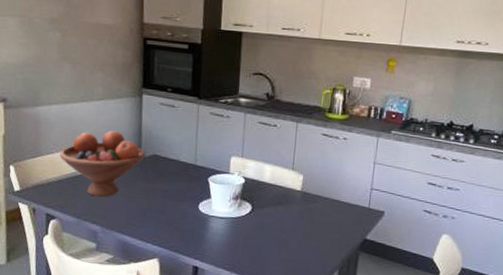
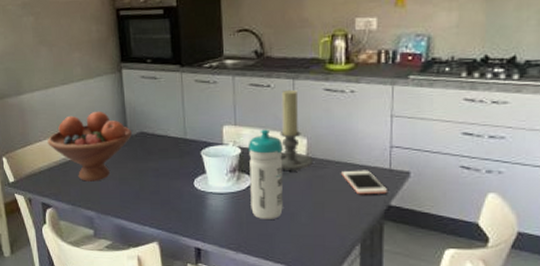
water bottle: none [248,163,282,244] -> present [248,129,283,219]
candle holder: none [278,130,307,203] -> present [279,89,313,172]
cell phone: none [329,206,365,229] -> present [341,170,387,195]

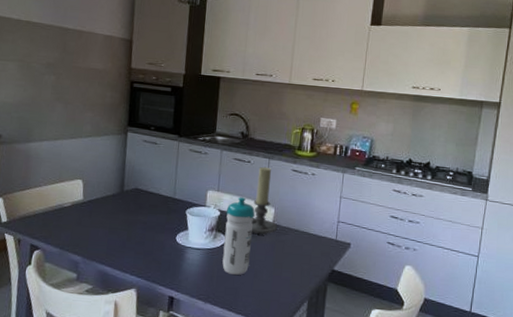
fruit bowl: present [47,111,133,182] -> none [47,165,129,229]
cell phone: present [341,170,387,195] -> none [299,238,332,260]

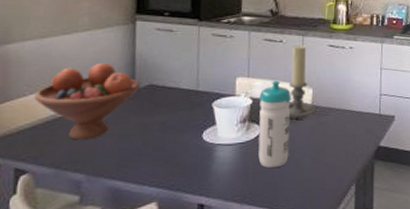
fruit bowl: none [47,165,129,229] -> present [34,62,141,140]

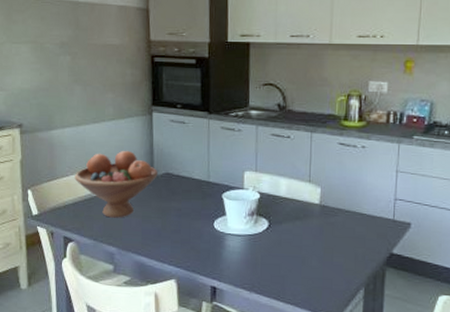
water bottle: present [258,80,291,168] -> none [266,177,299,262]
candle holder: present [288,45,317,120] -> none [295,141,326,218]

